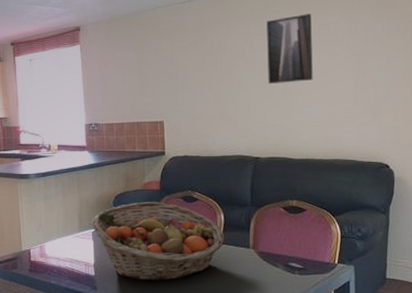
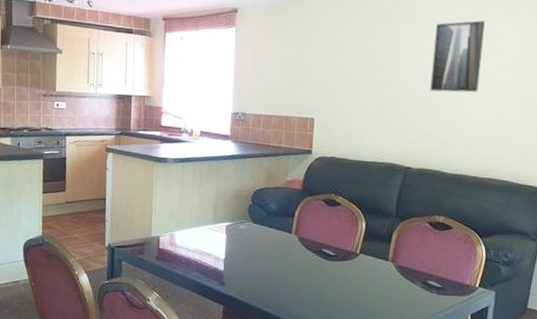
fruit basket: present [91,202,224,281] -> none [226,200,363,285]

